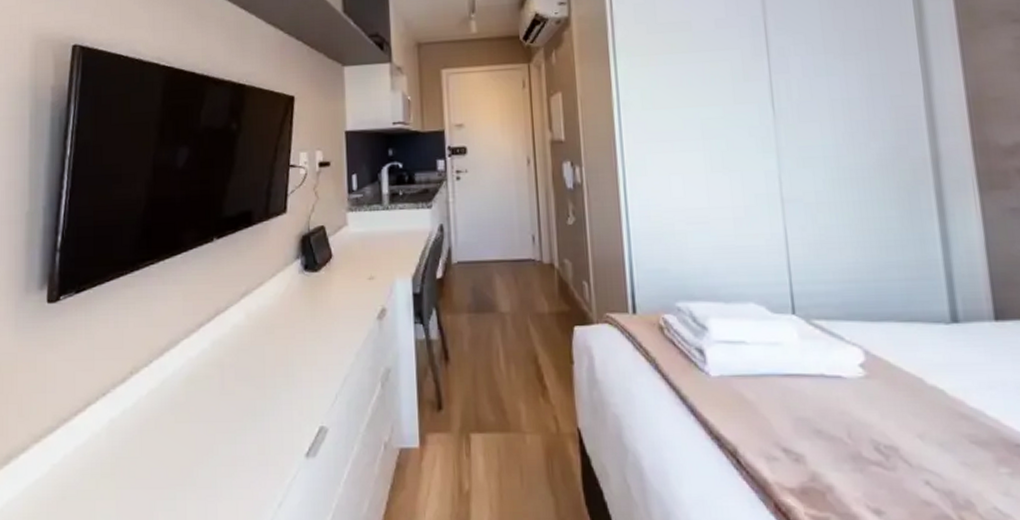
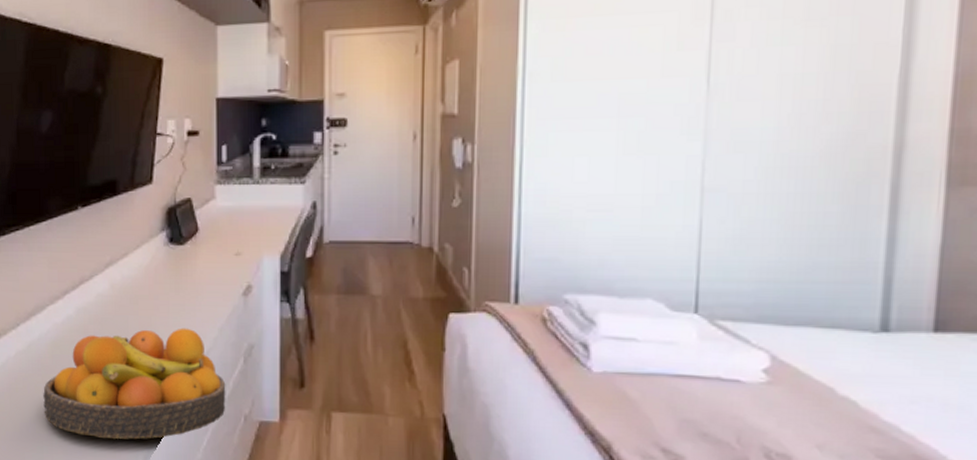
fruit bowl: none [176,355,365,479] -> present [43,327,226,440]

